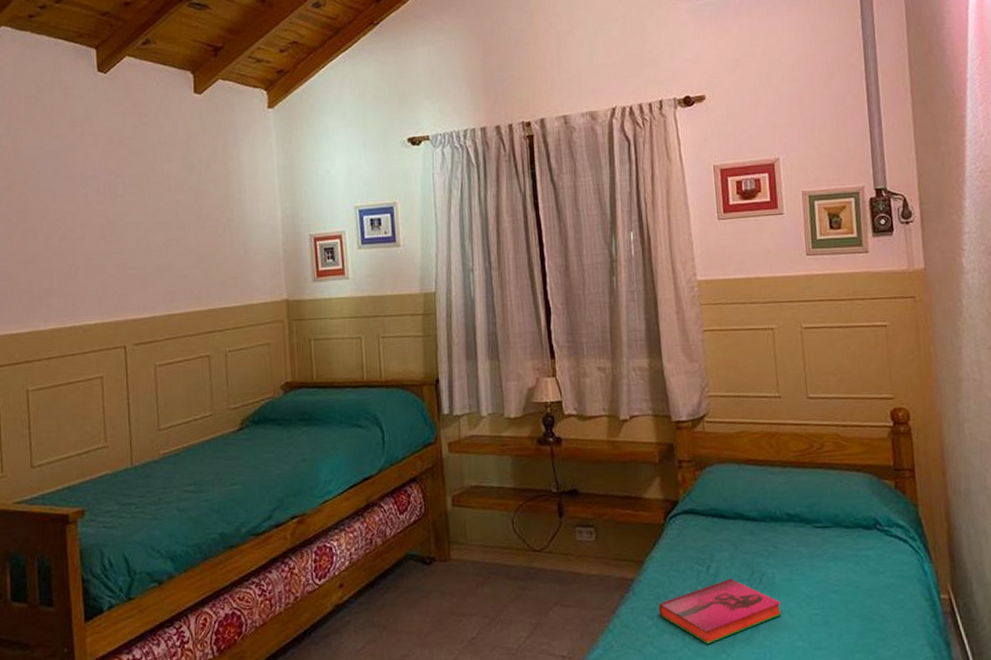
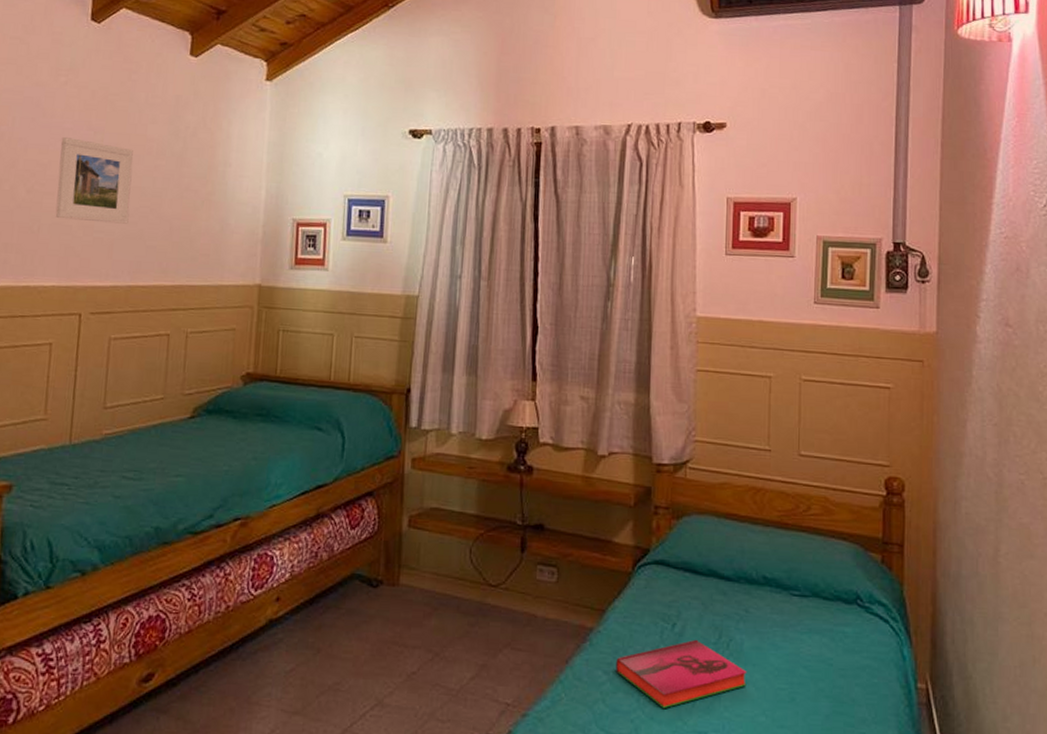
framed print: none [85,184,158,261] -> present [55,137,133,224]

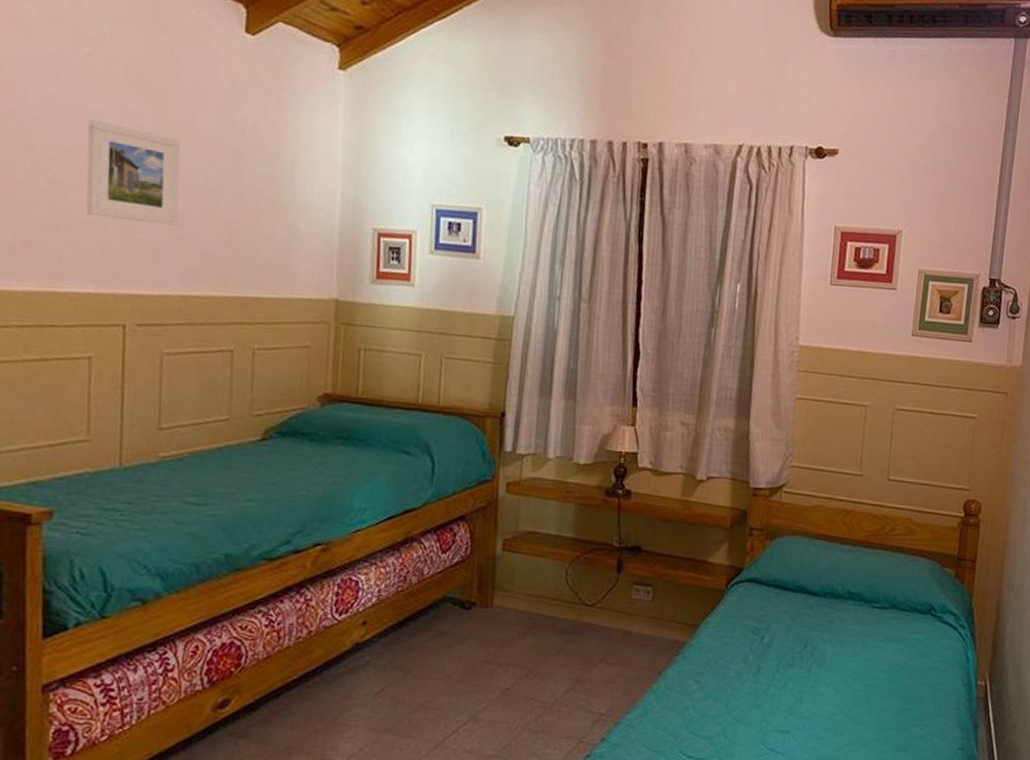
hardback book: present [616,639,747,709] -> none [706,649,828,713]

